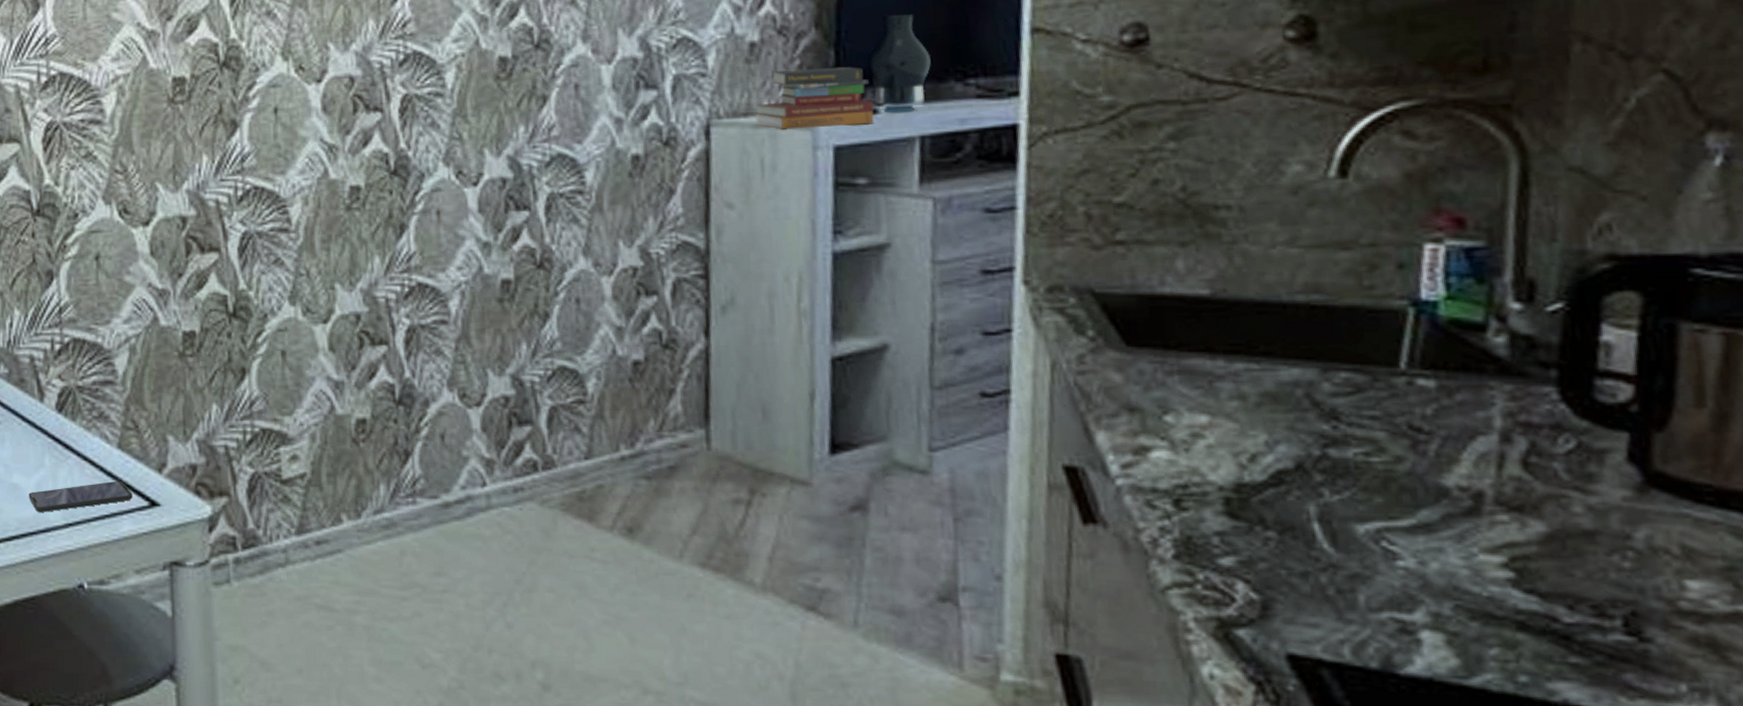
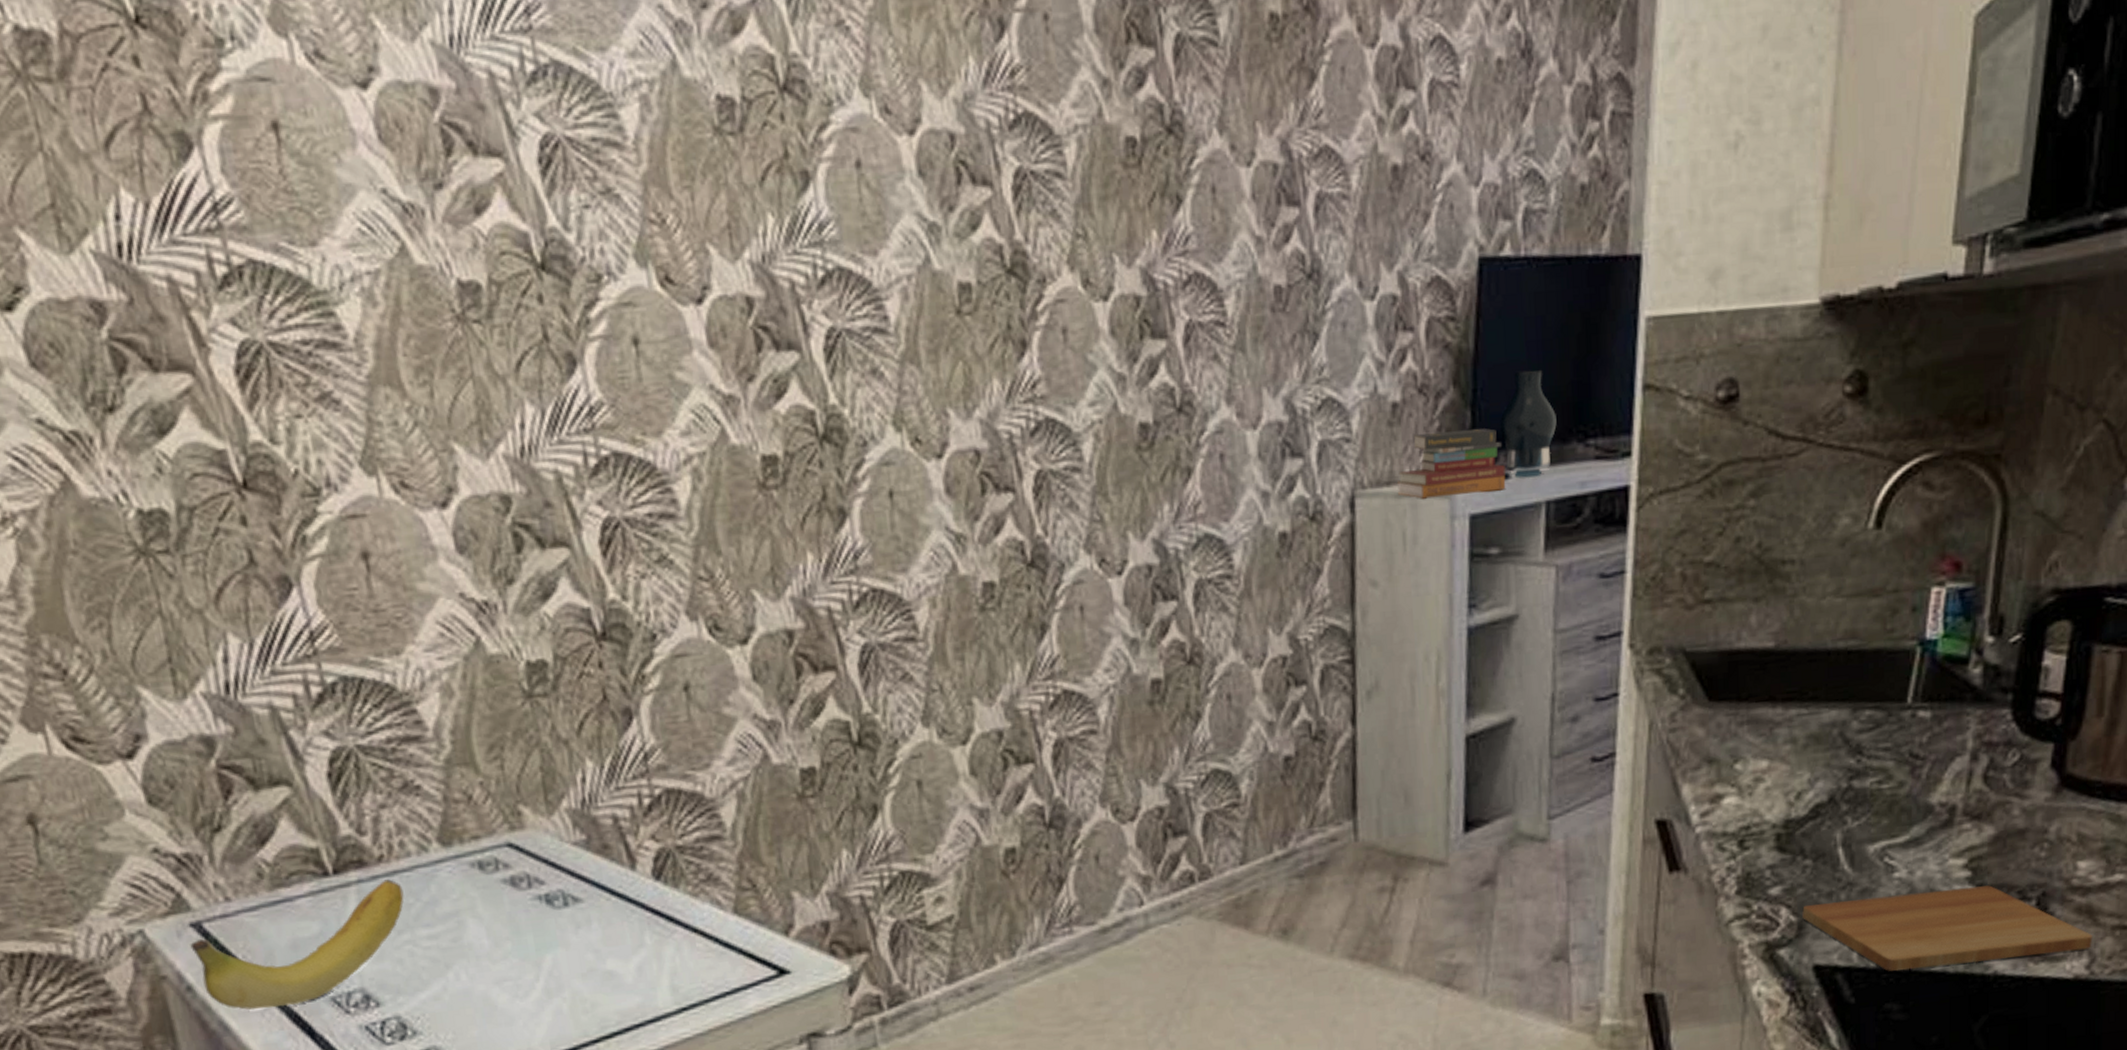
smartphone: present [28,480,133,512] -> none [628,950,757,1000]
cutting board: none [1266,582,1724,693] -> present [1802,885,2093,971]

